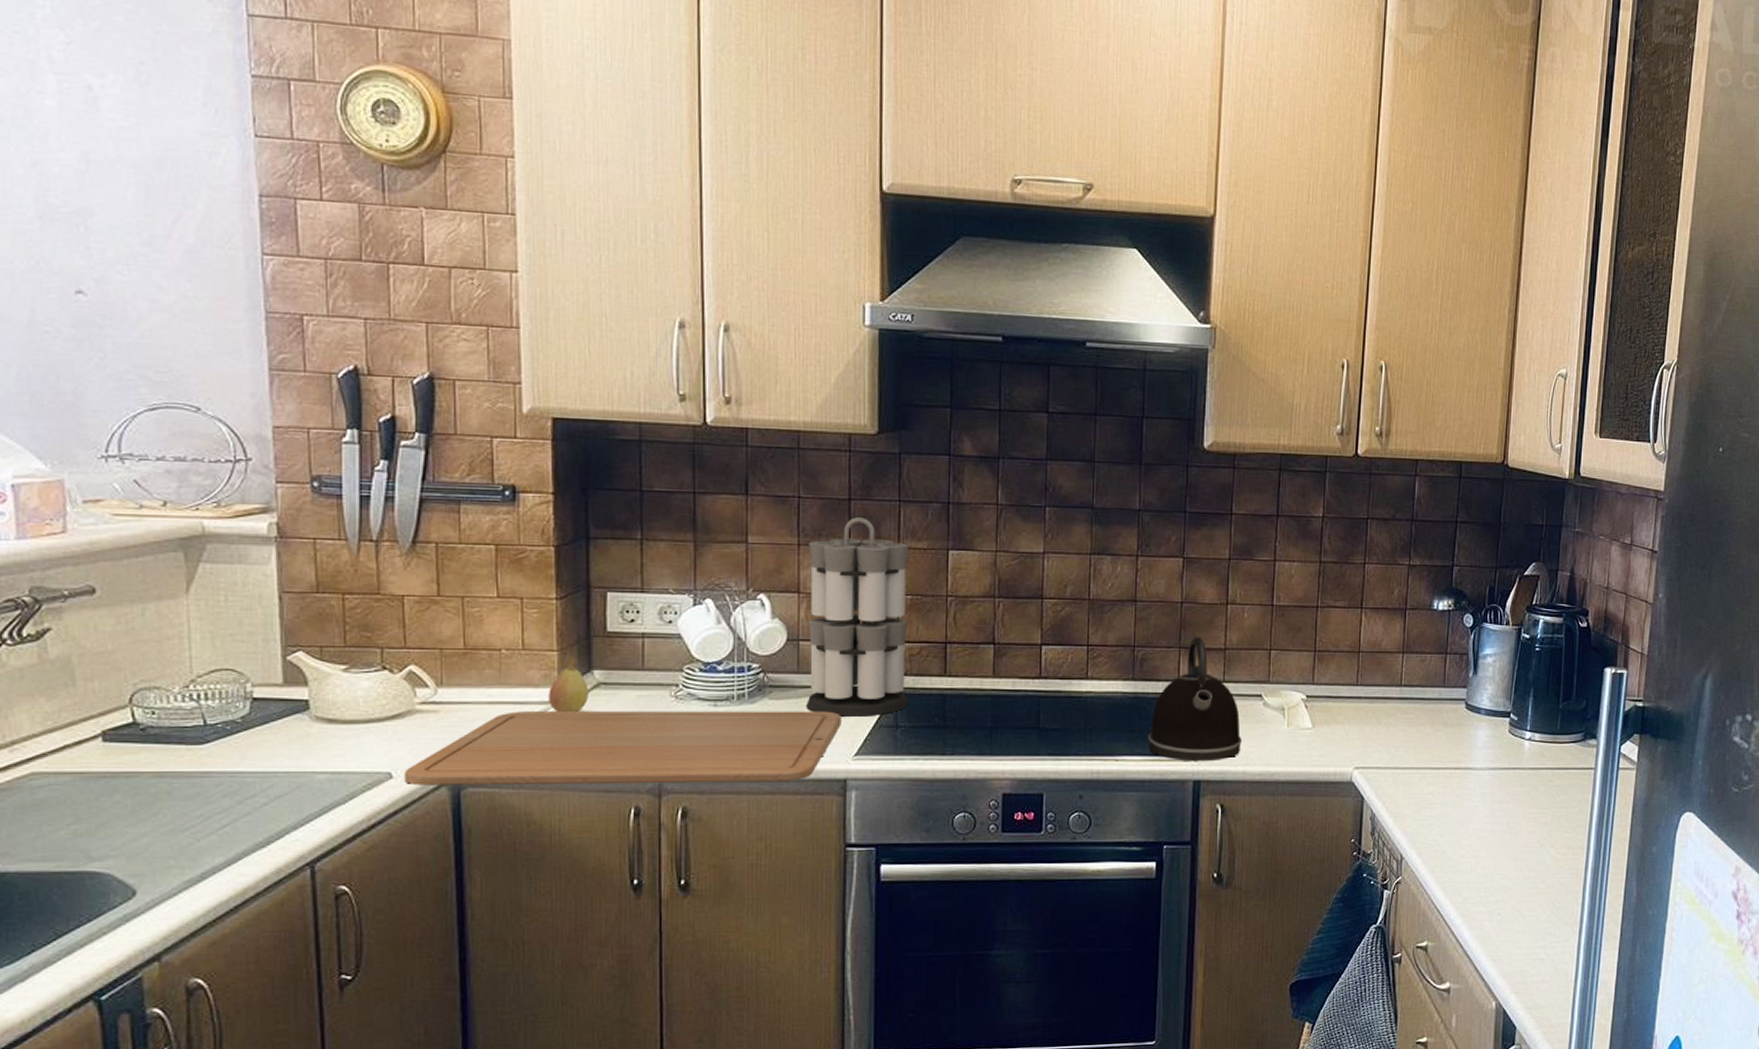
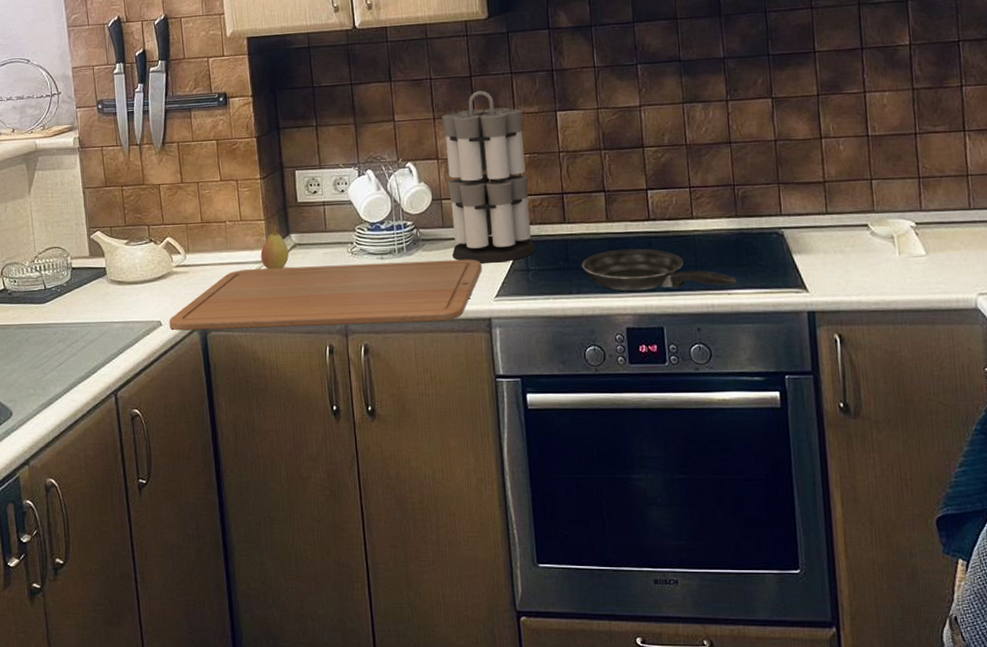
frying pan: none [960,708,1126,754] -> present [582,248,737,292]
kettle: present [1148,636,1242,762] -> none [757,171,853,293]

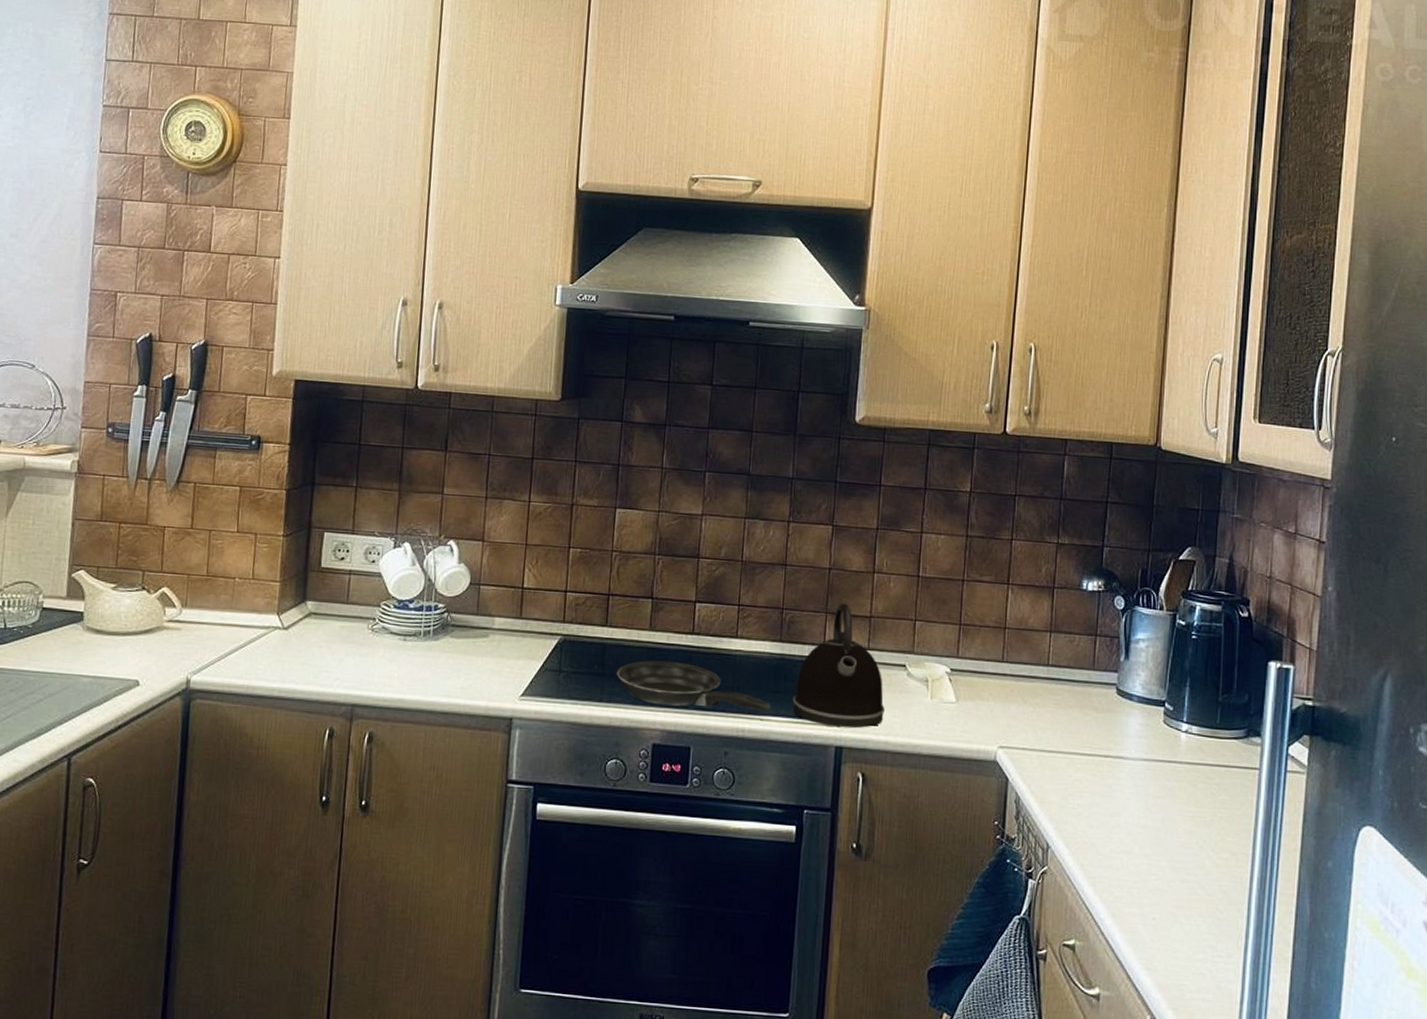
chopping board: present [169,259,482,331] -> none [148,633,512,717]
fruit: present [260,223,289,270] -> none [268,587,302,638]
spice rack: present [442,91,536,263] -> none [482,475,581,660]
kettle: none [757,171,853,293] -> present [792,603,885,729]

